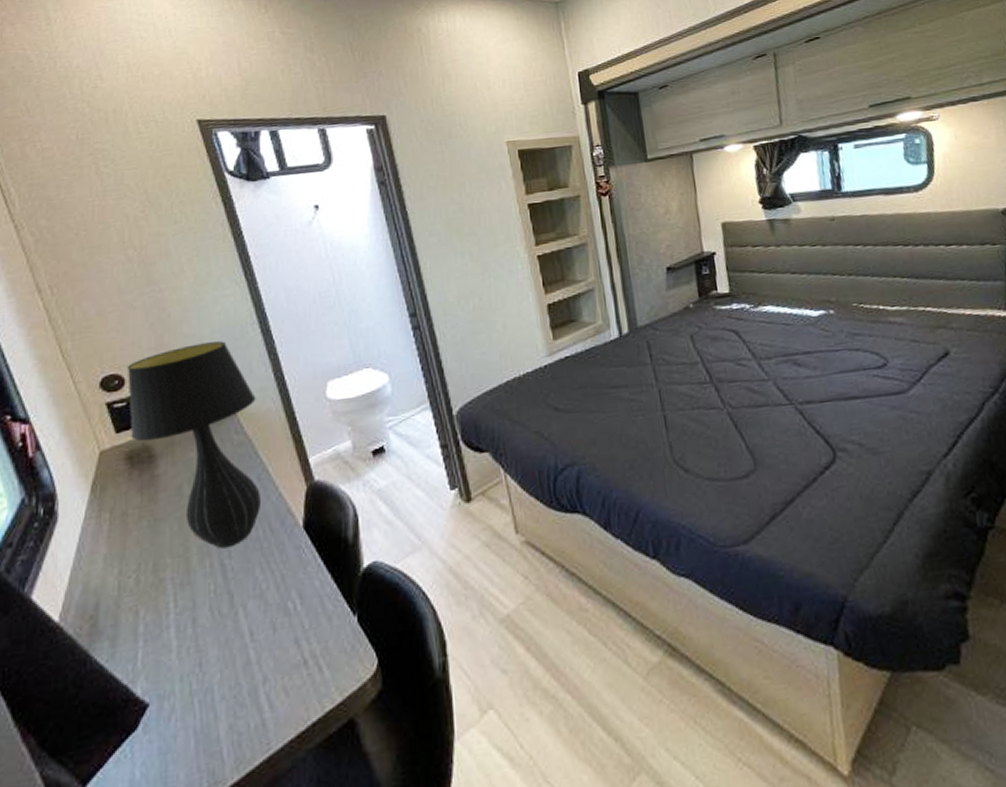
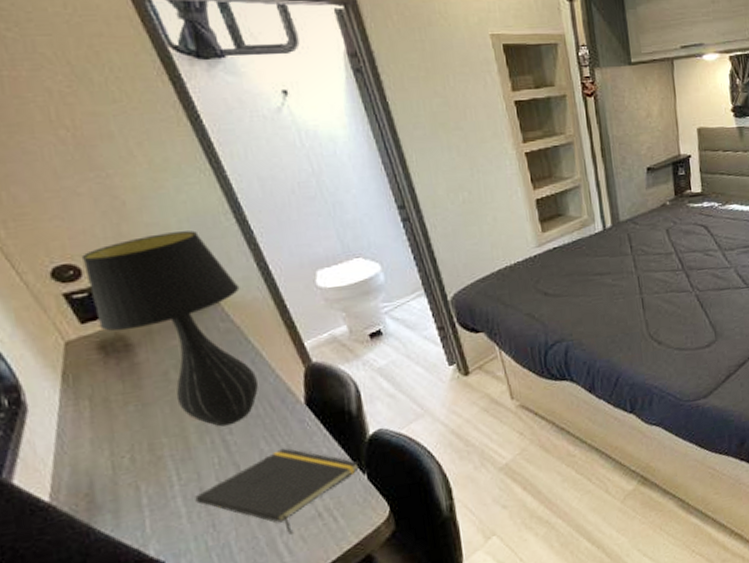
notepad: none [187,577,350,684] -> present [195,448,359,535]

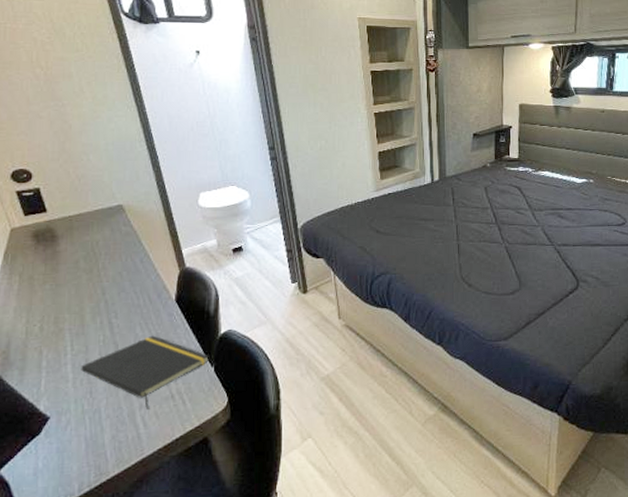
table lamp: present [82,230,258,427] -> none [34,152,142,311]

